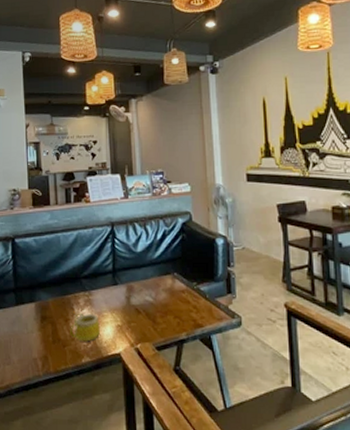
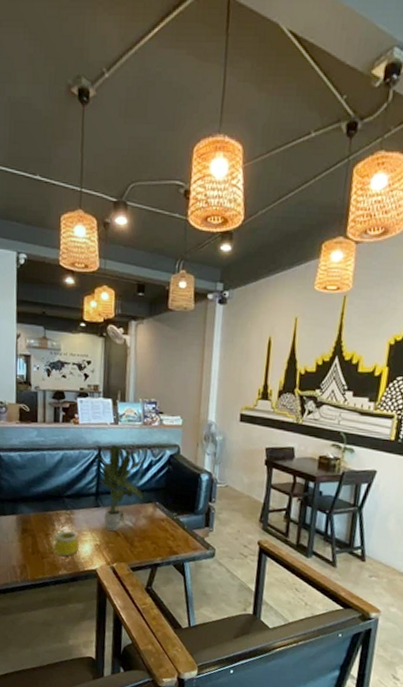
potted plant: none [107,219,165,309] -> present [93,445,147,531]

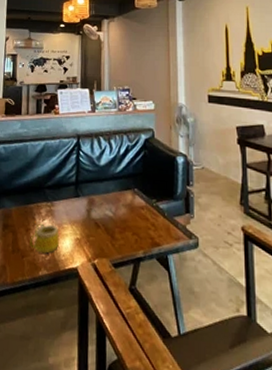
potted plant: present [93,445,147,531] -> none [73,132,126,222]

